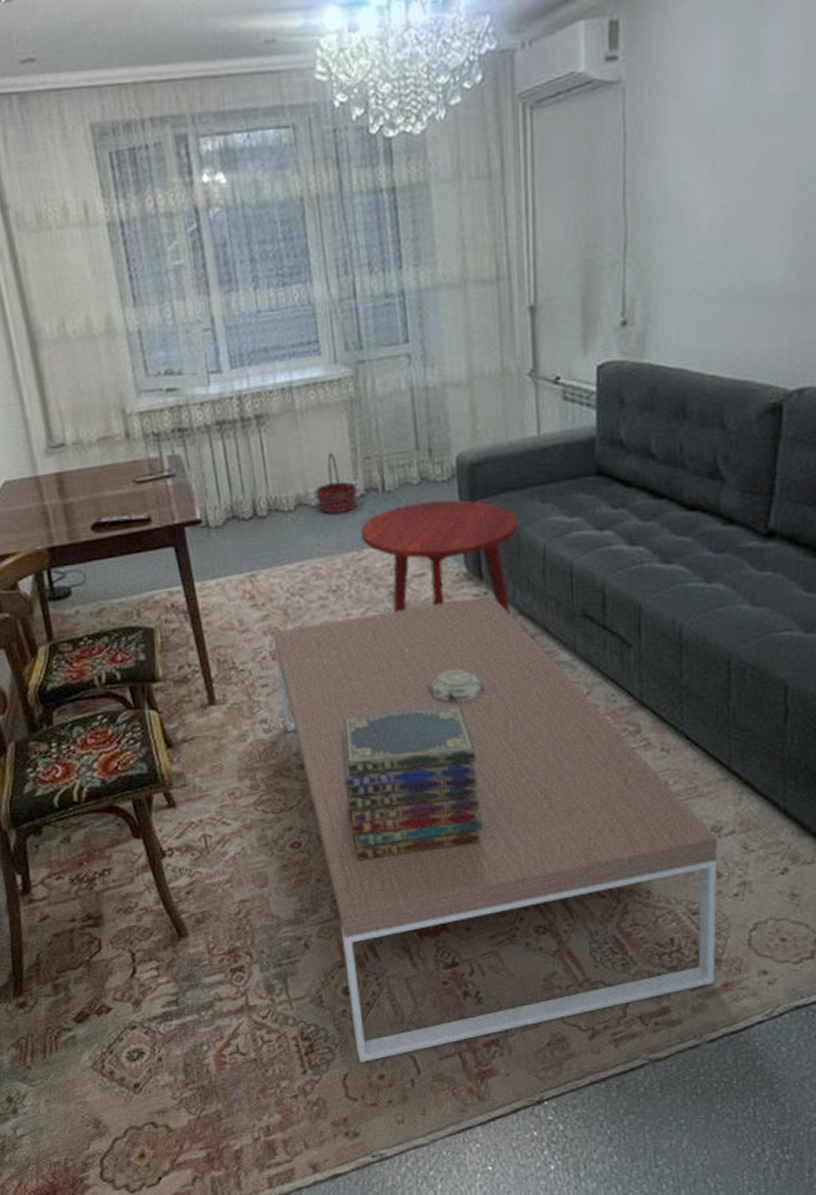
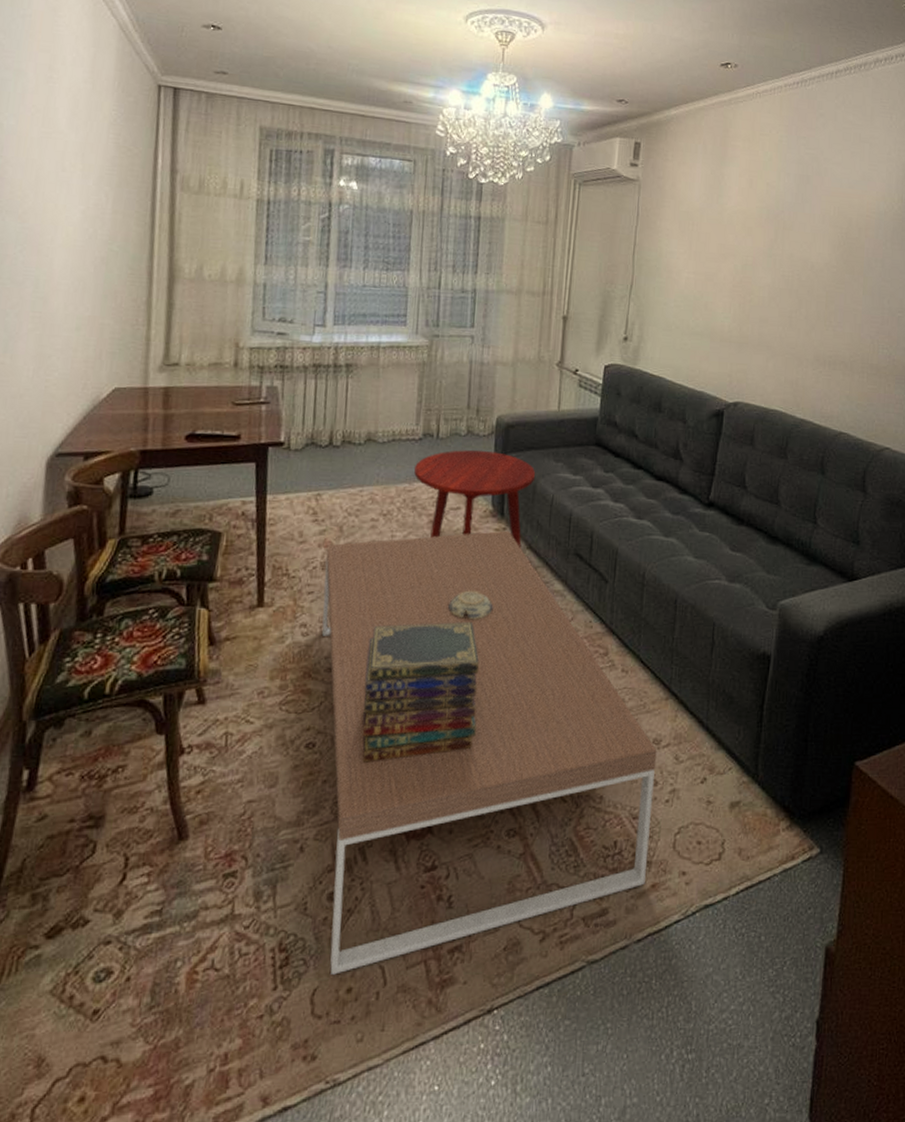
basket: present [315,452,358,513] -> none [383,401,418,451]

